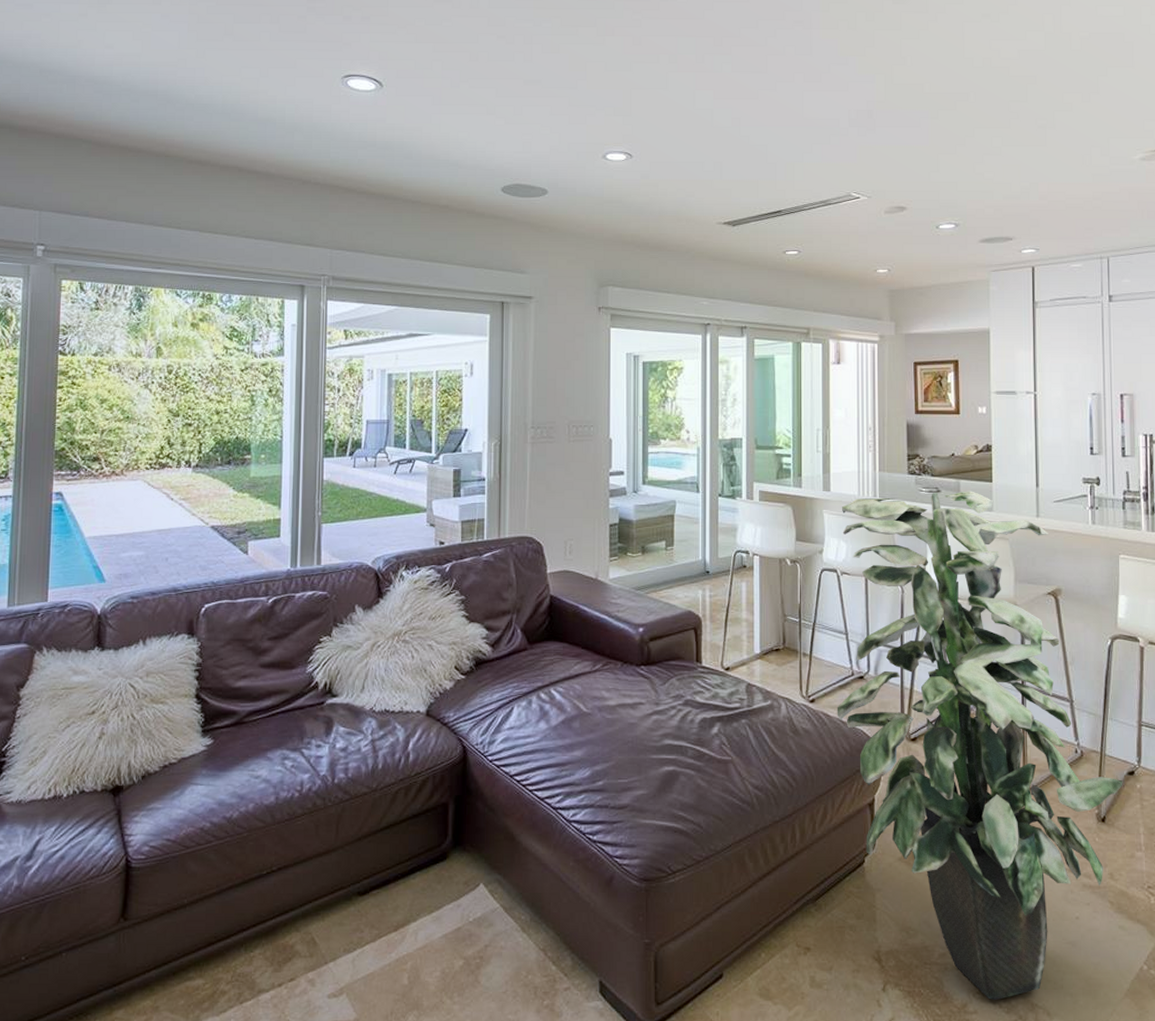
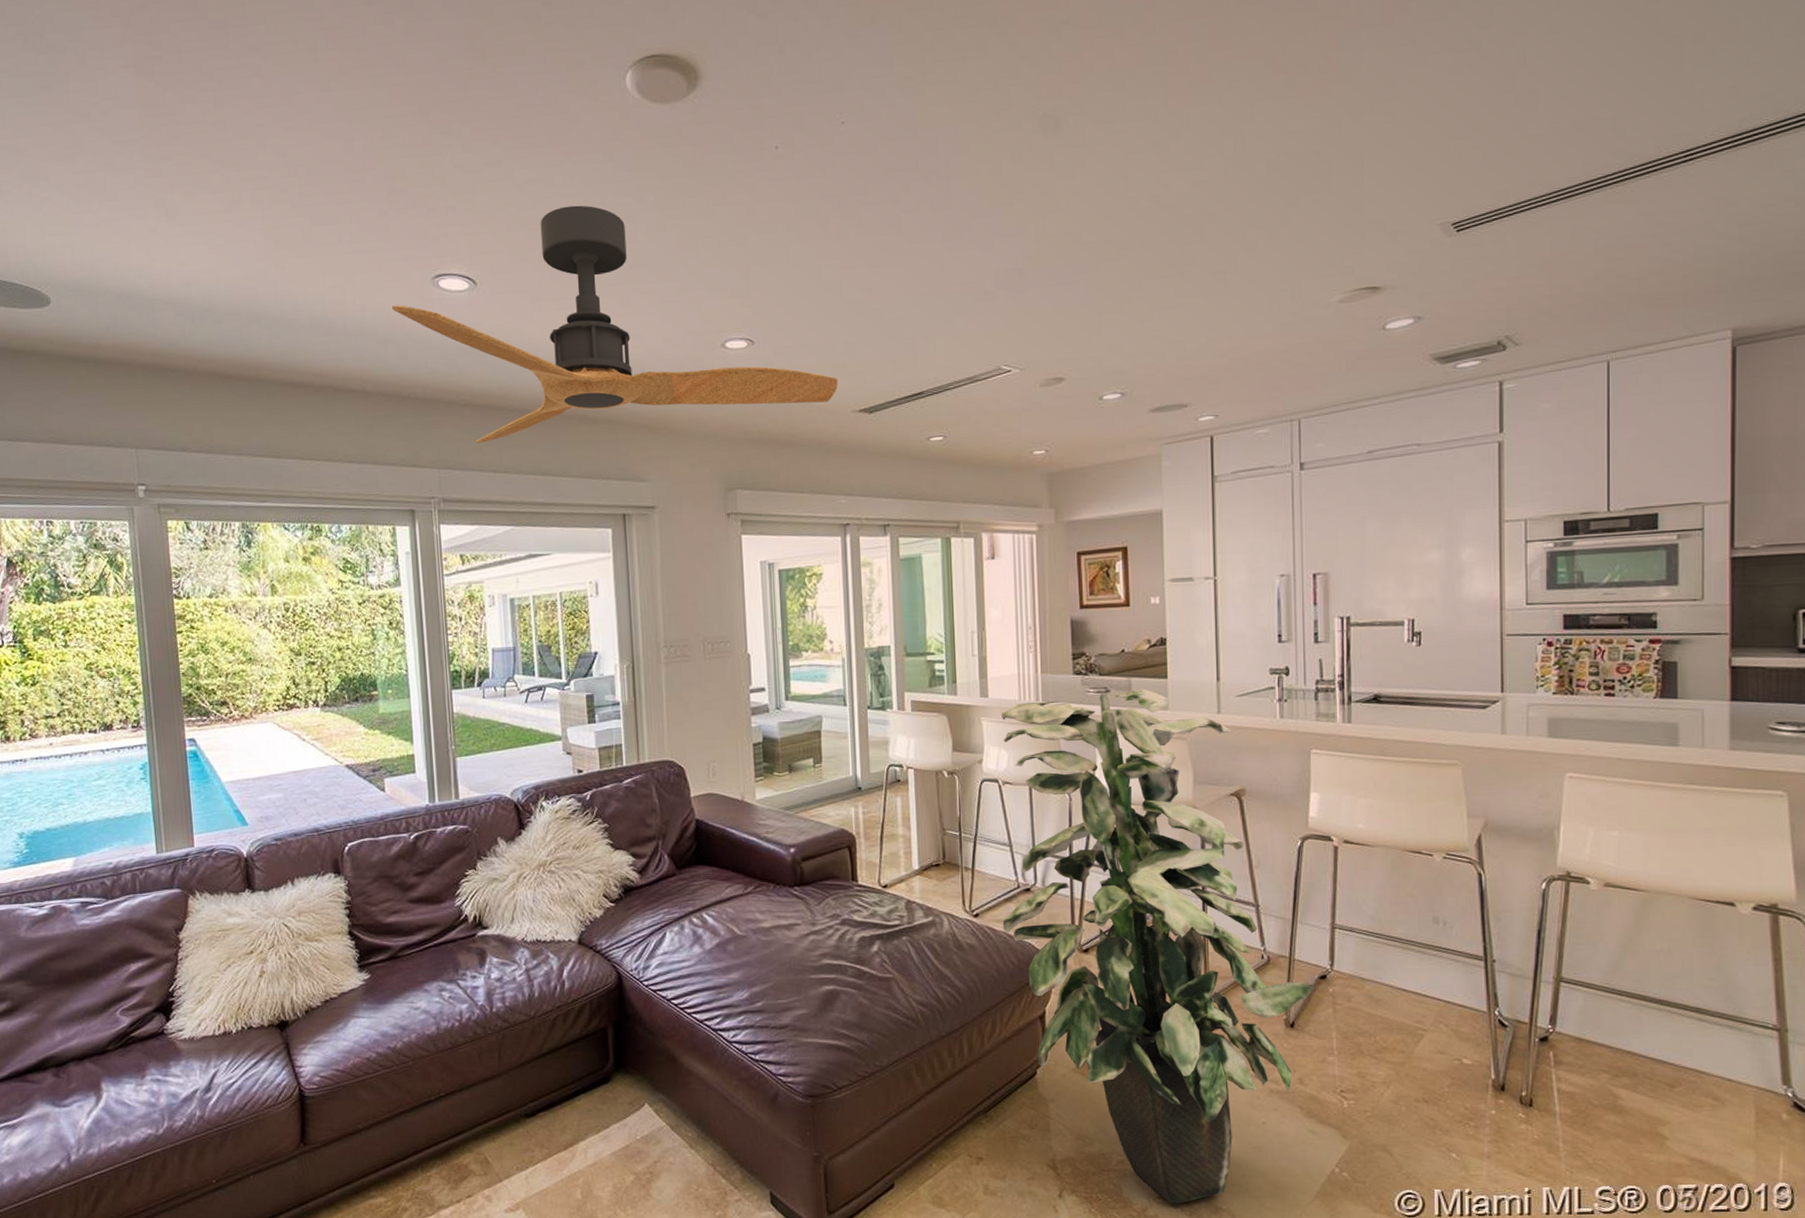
ceiling fan: none [302,25,706,229] -> present [392,205,839,444]

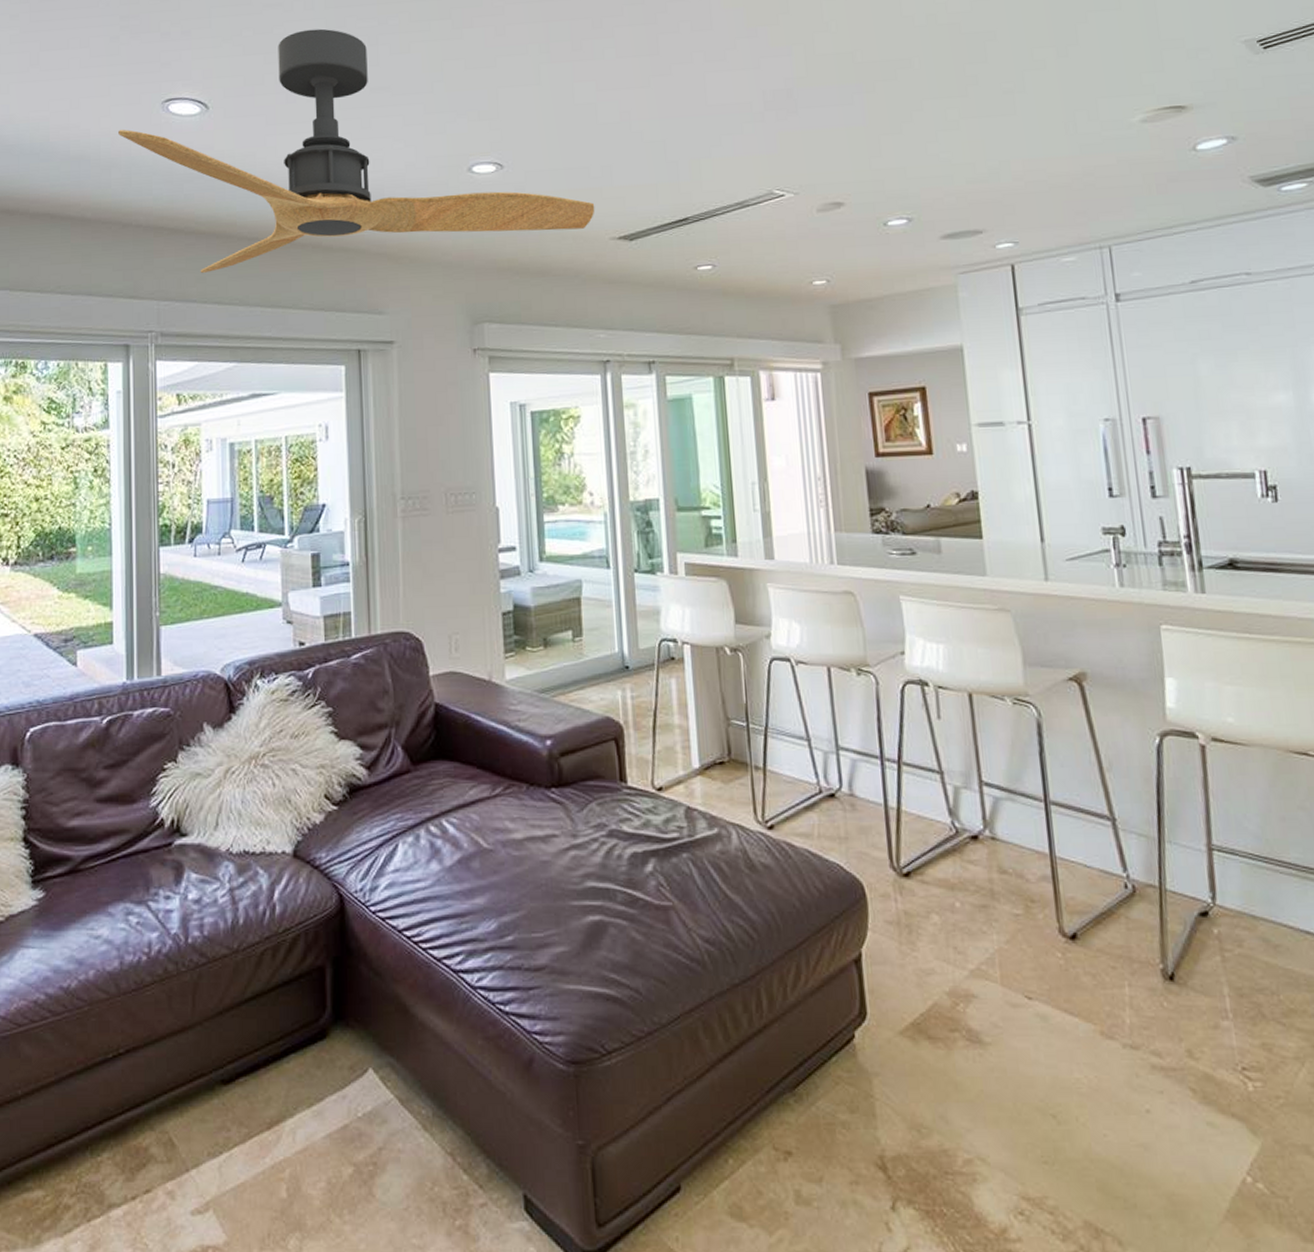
indoor plant: present [1002,689,1314,1204] -> none [791,551,1195,1223]

